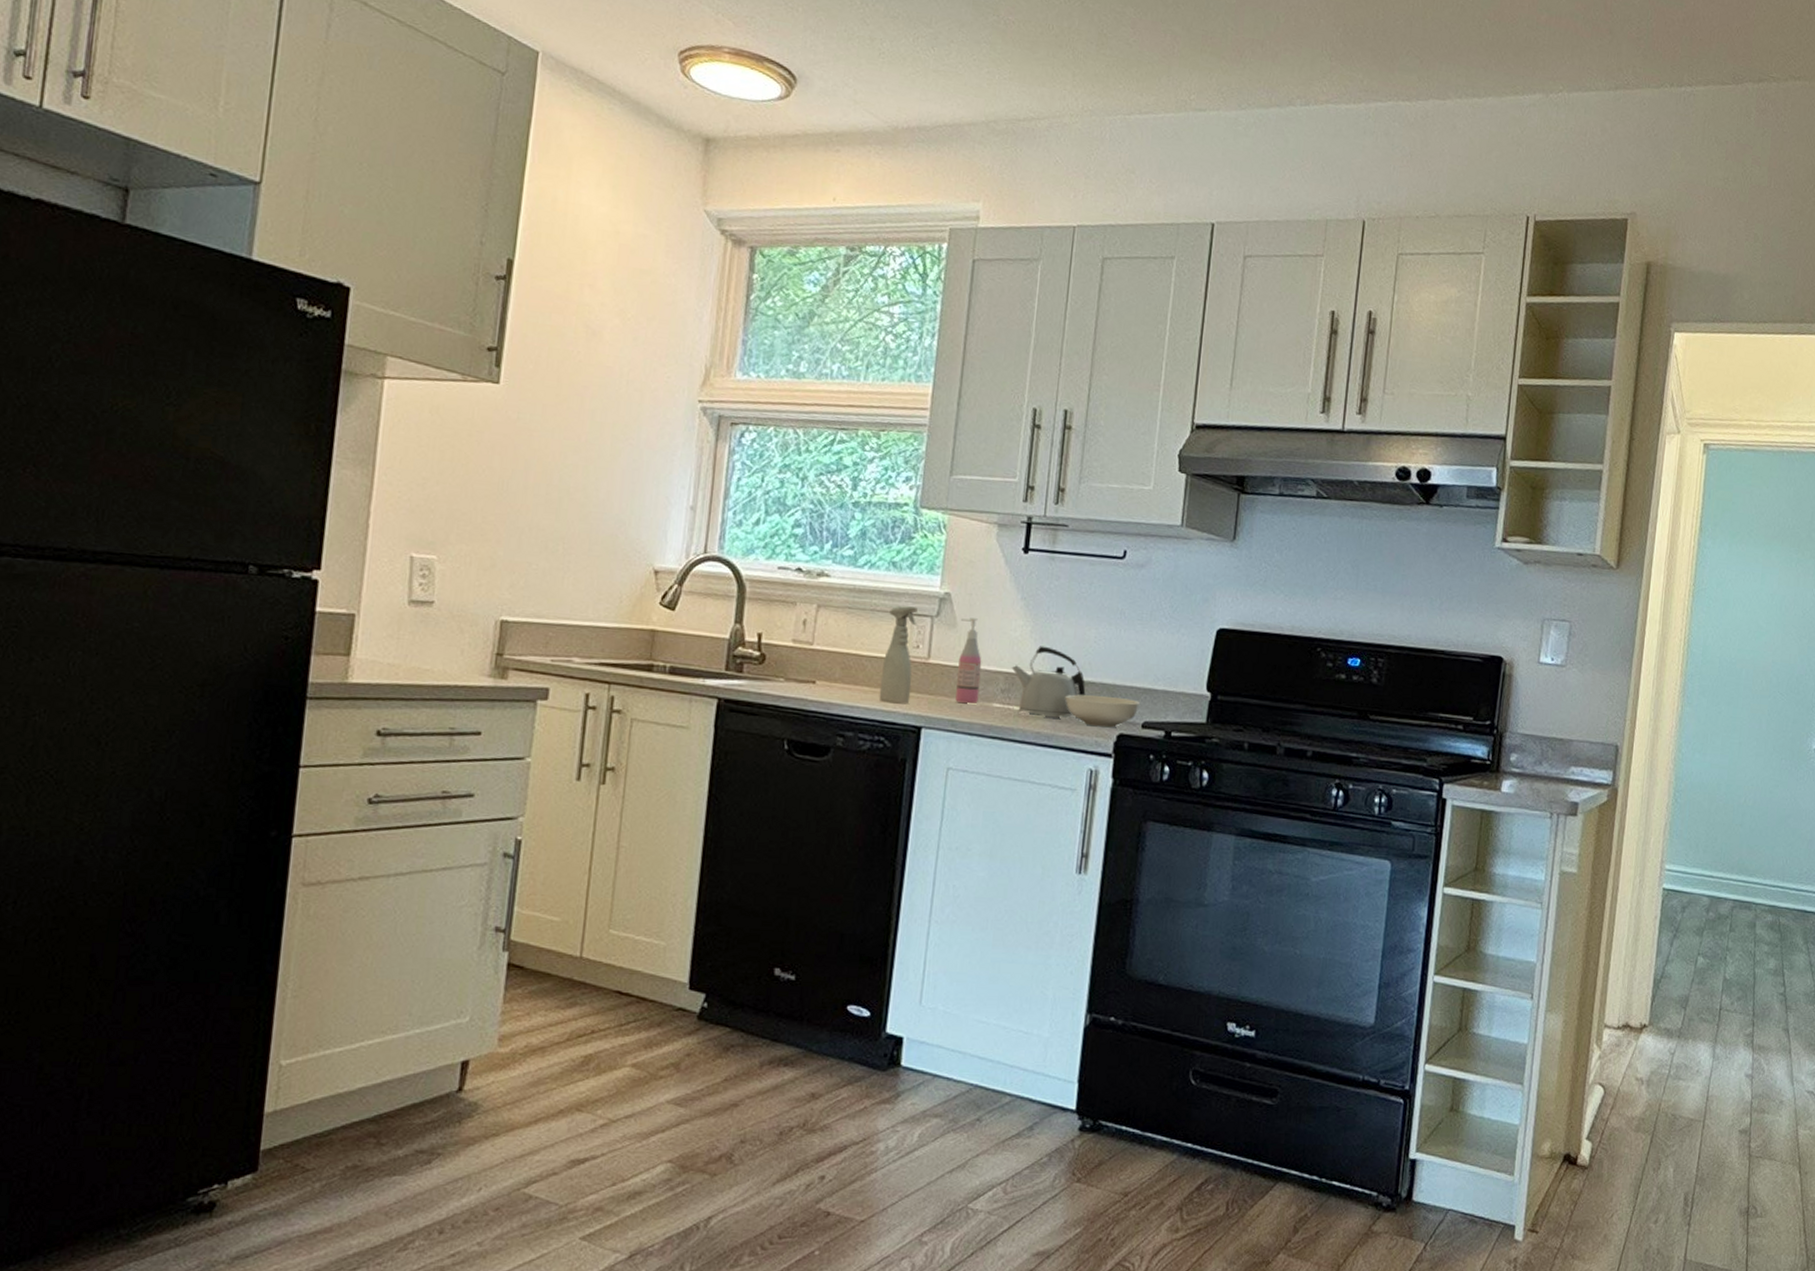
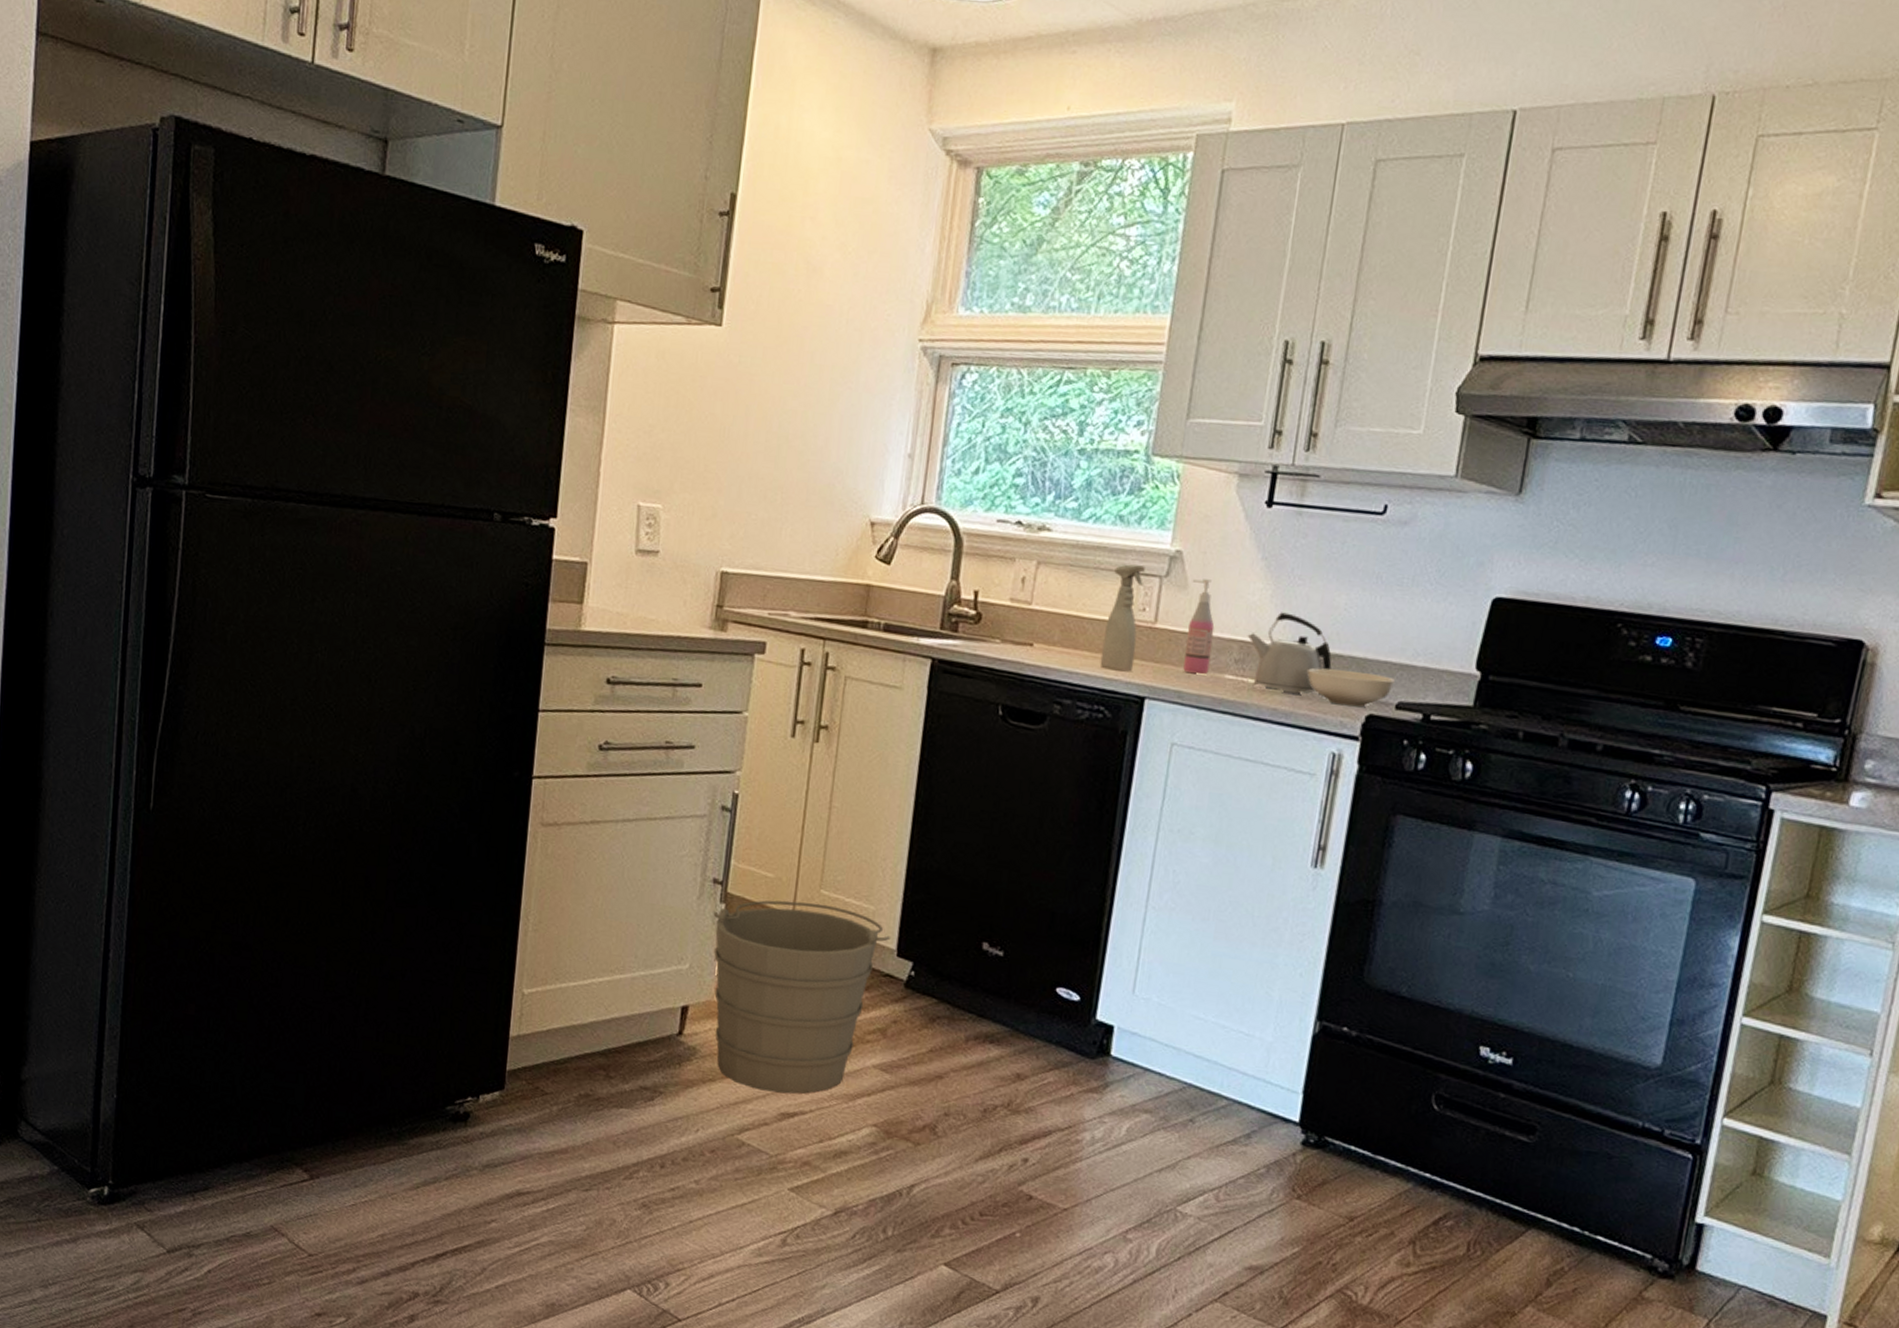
bucket: none [495,943,682,1140] -> present [713,900,890,1094]

